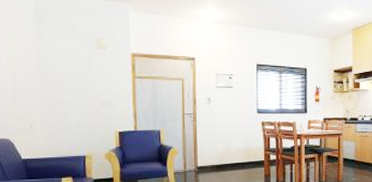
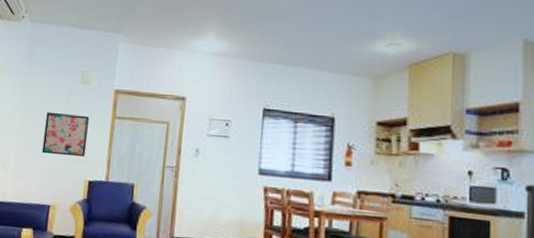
wall art: none [67,75,112,113] -> present [41,111,89,157]

